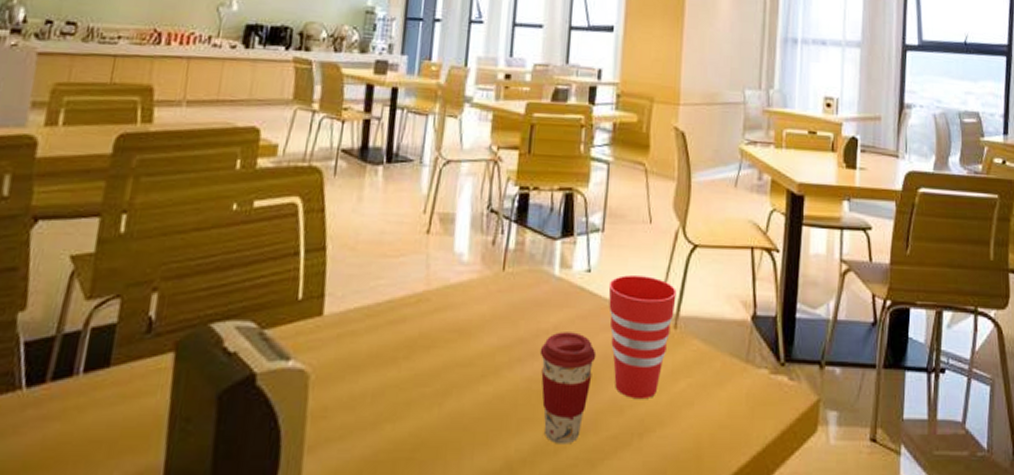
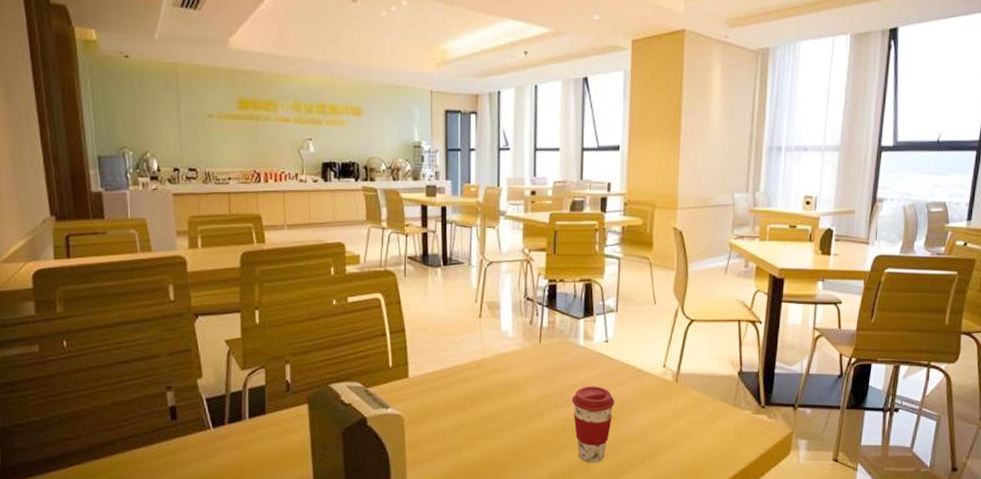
cup: present [608,275,677,400] -> none [622,344,677,433]

